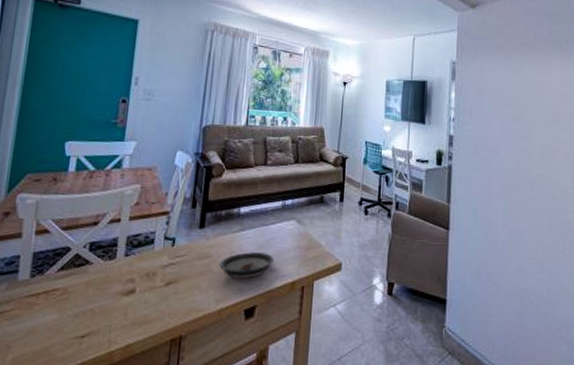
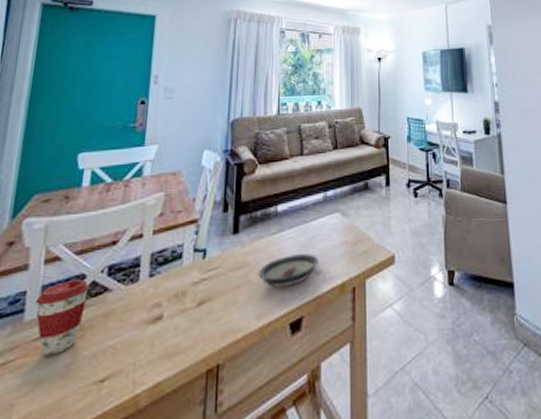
coffee cup: none [27,251,74,311] -> present [35,279,90,357]

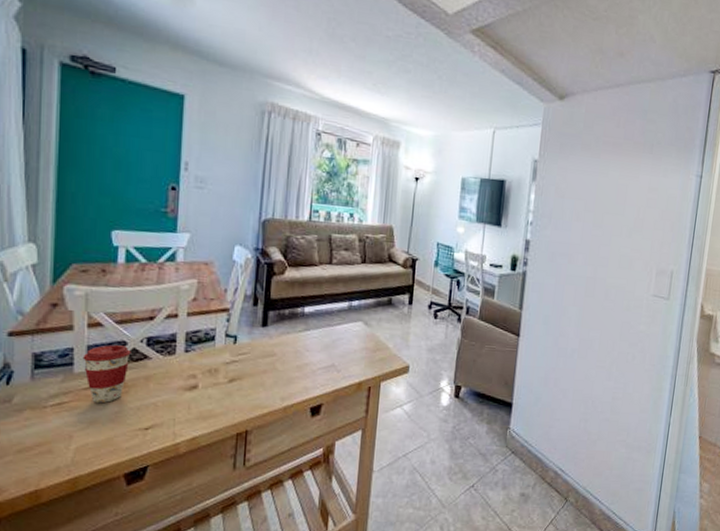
saucer: present [257,253,318,287] -> none [283,352,340,378]

